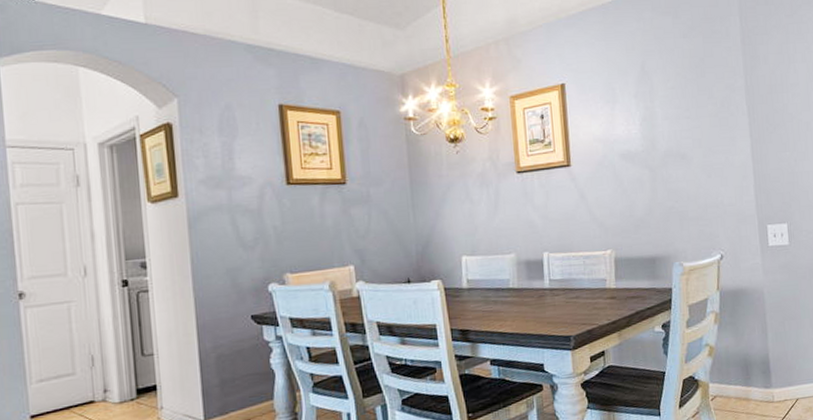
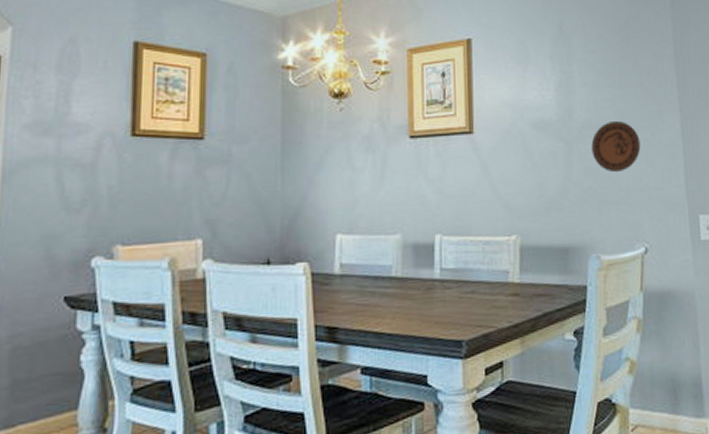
decorative plate: none [672,148,716,193] -> present [591,121,641,173]

